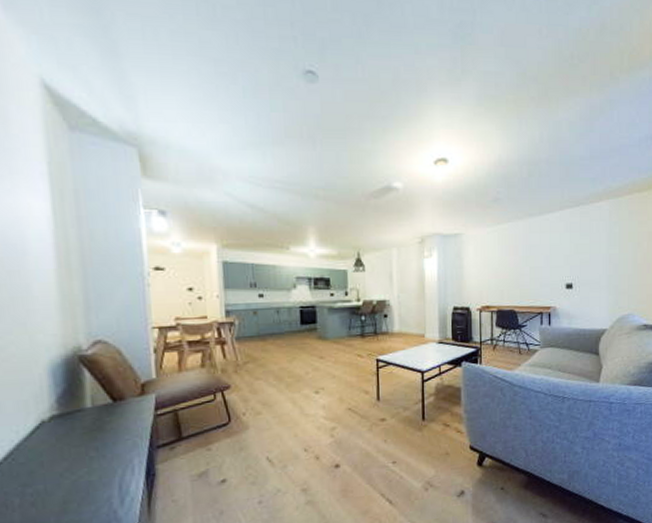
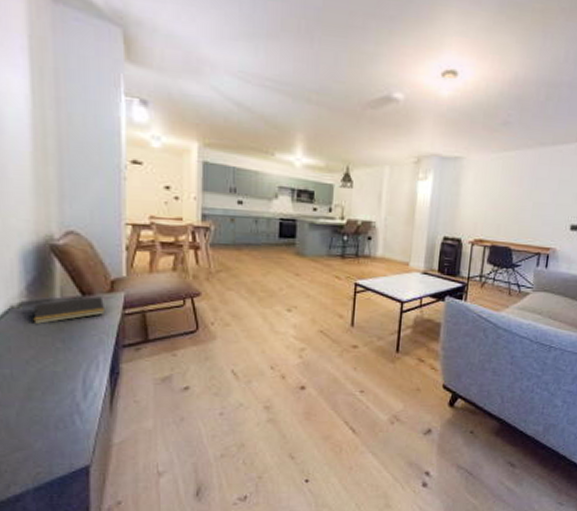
notepad: none [65,401,138,435] -> present [33,296,106,324]

